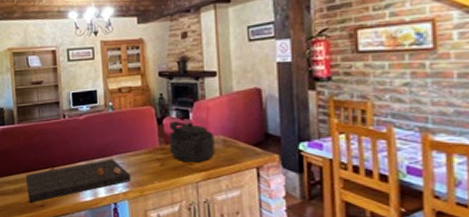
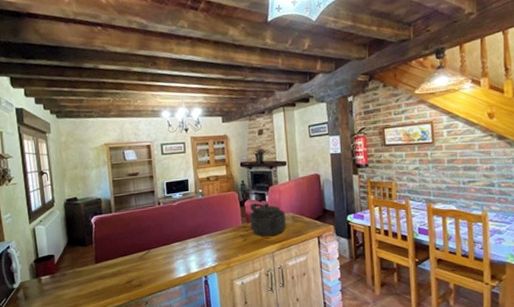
cutting board: present [26,159,131,203] -> none [124,238,219,284]

